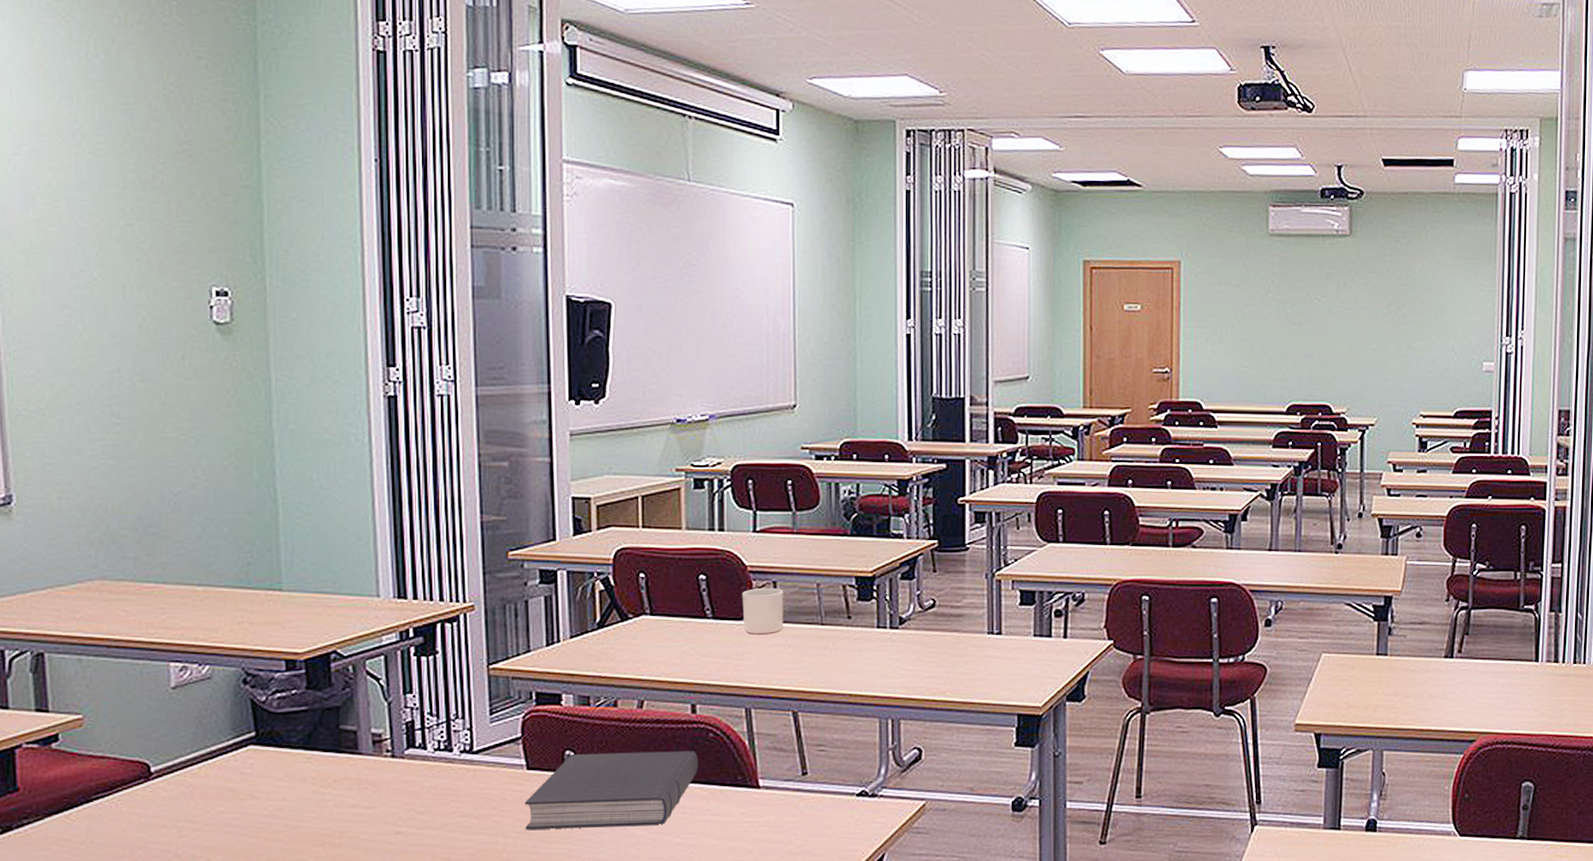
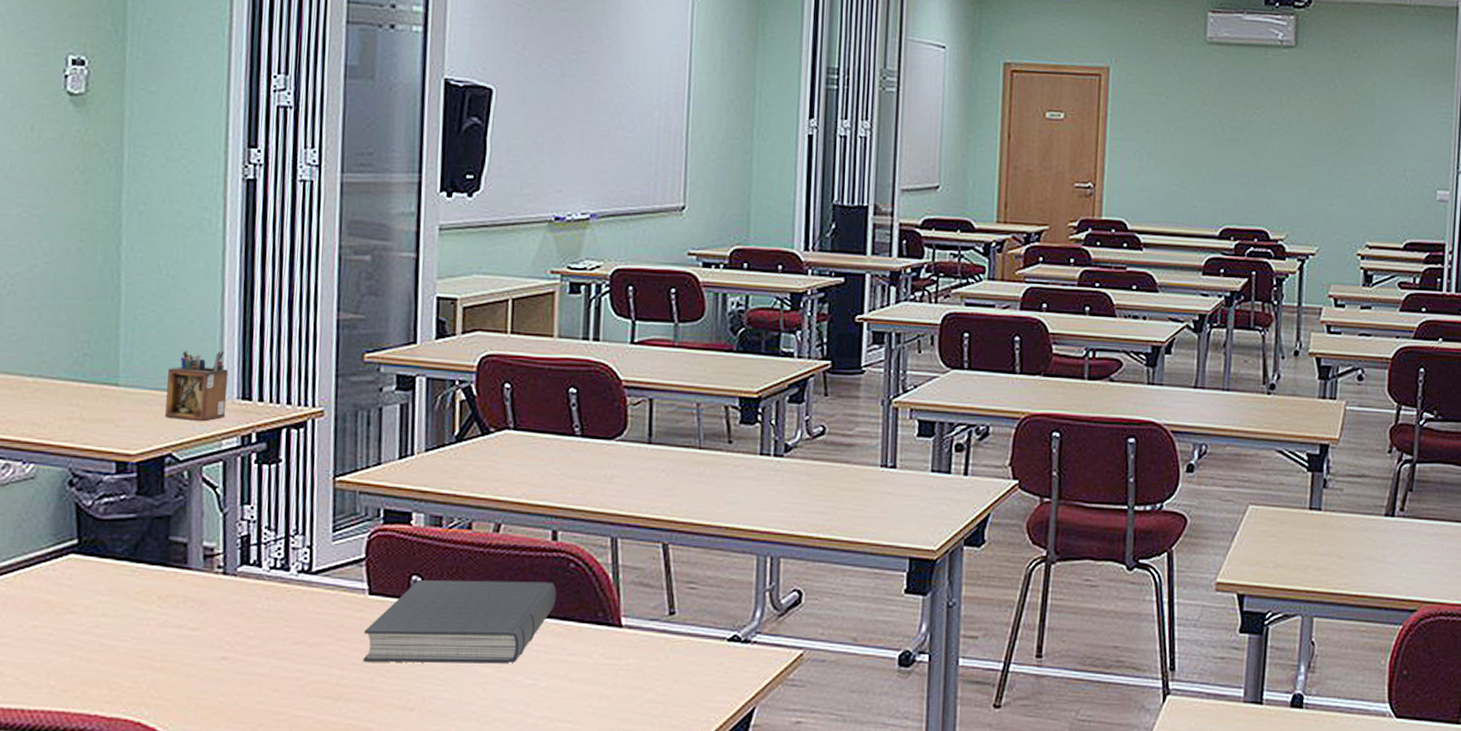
desk organizer: none [328,555,384,620] -> present [165,349,229,422]
mug: present [741,587,784,635] -> none [614,405,661,457]

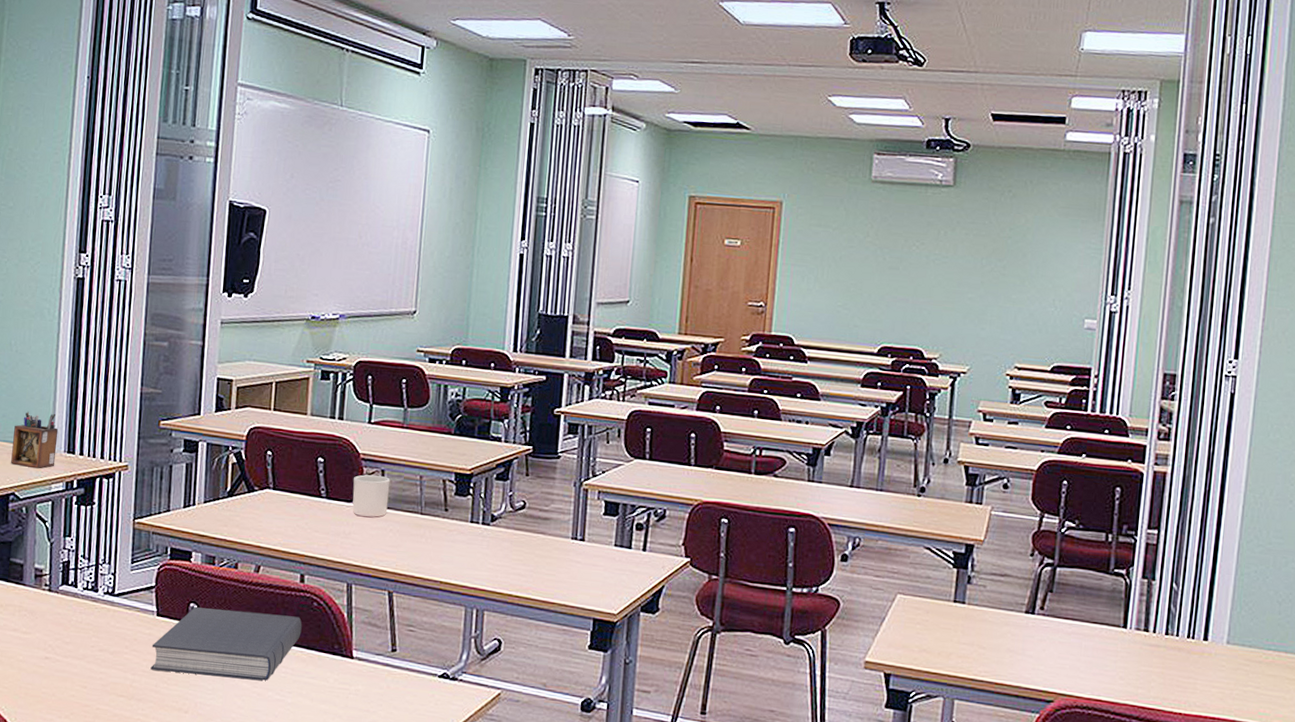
mug: none [614,405,661,457] -> present [352,474,390,518]

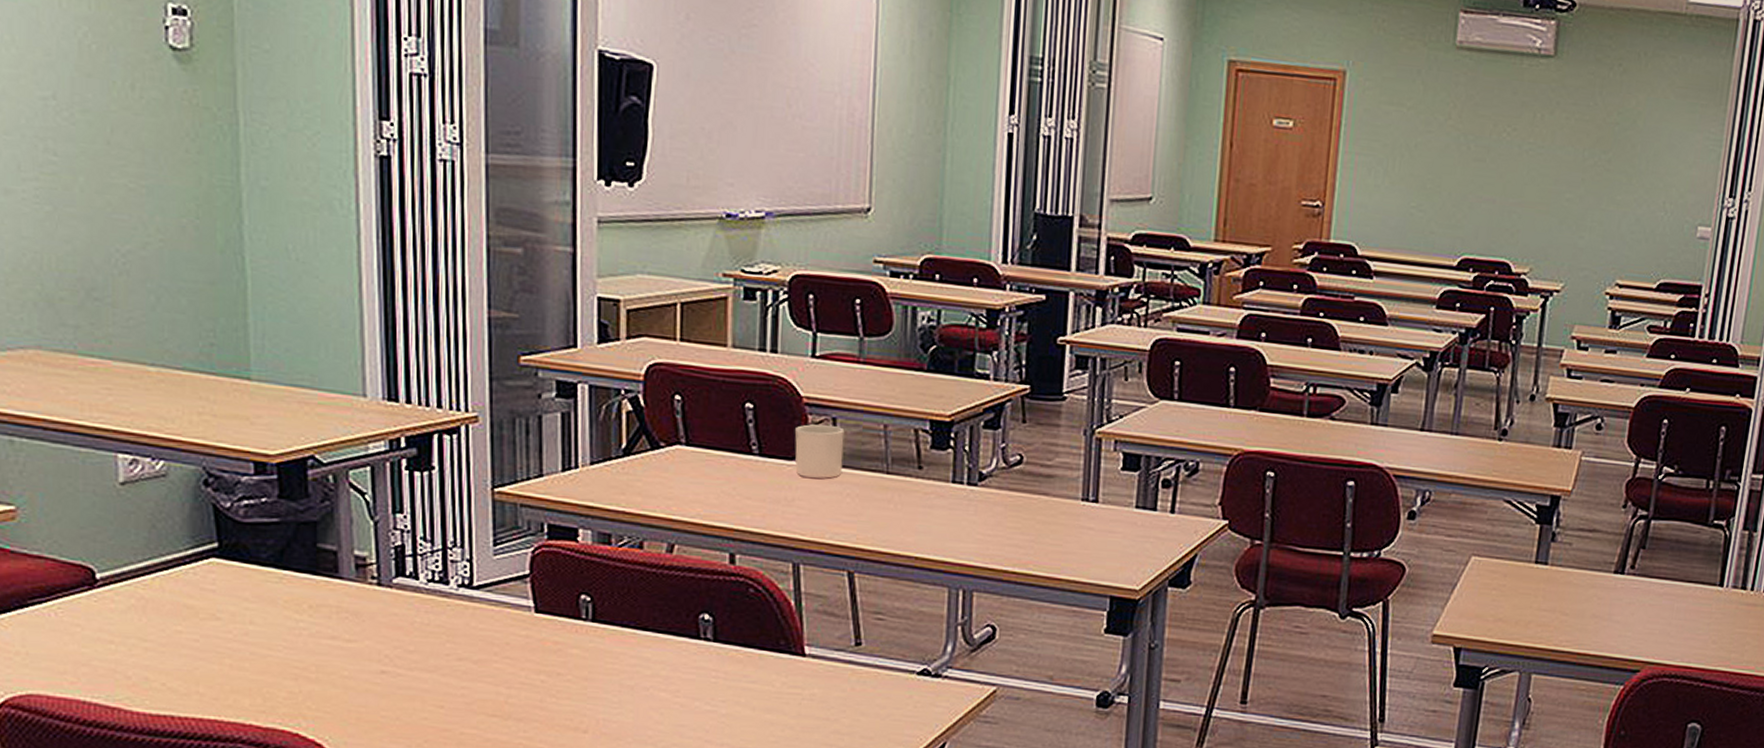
desk organizer: present [11,411,59,469] -> none [305,343,372,423]
book: present [150,607,302,681] -> none [531,599,736,689]

